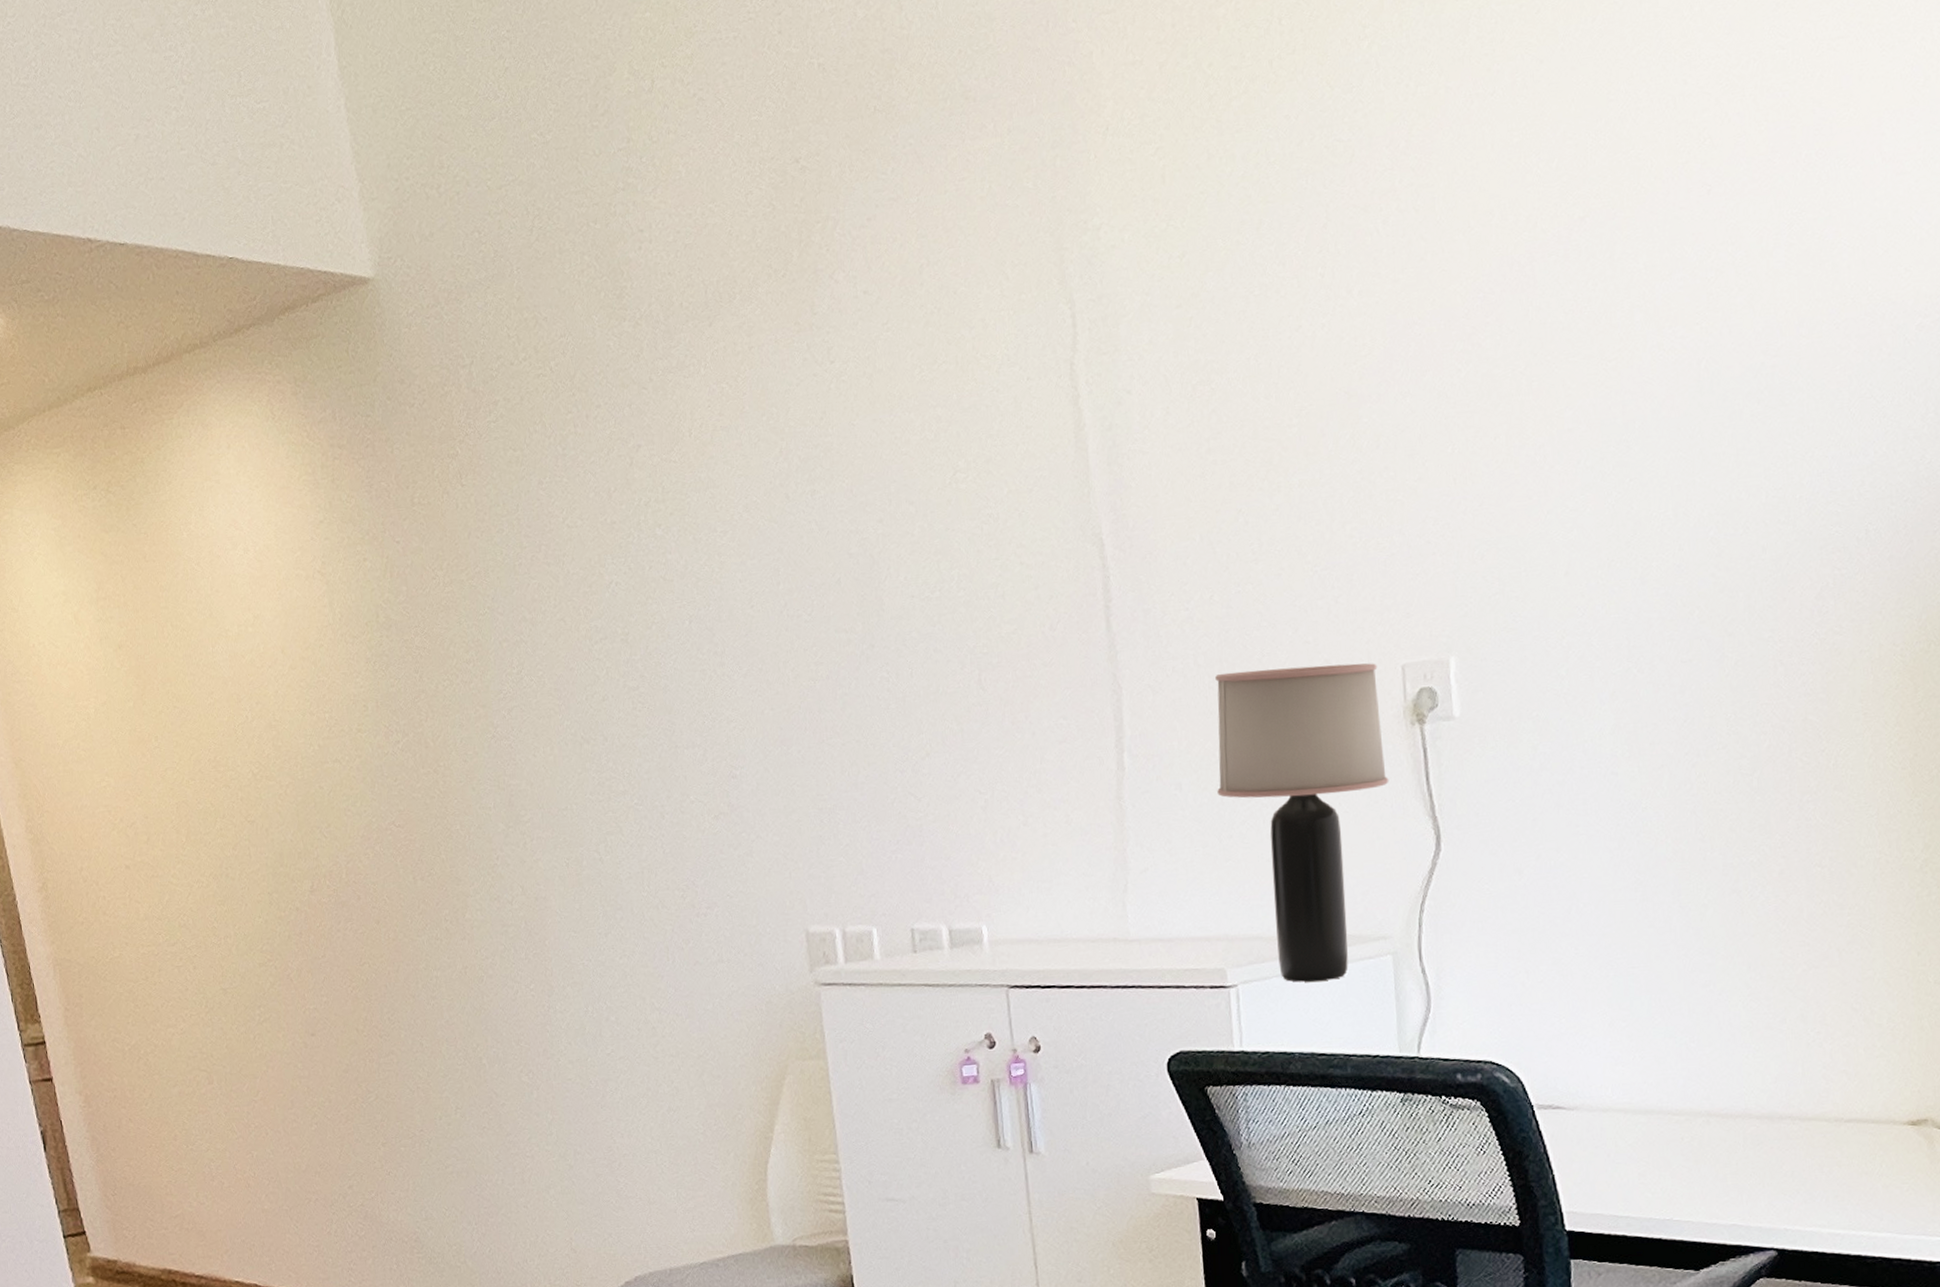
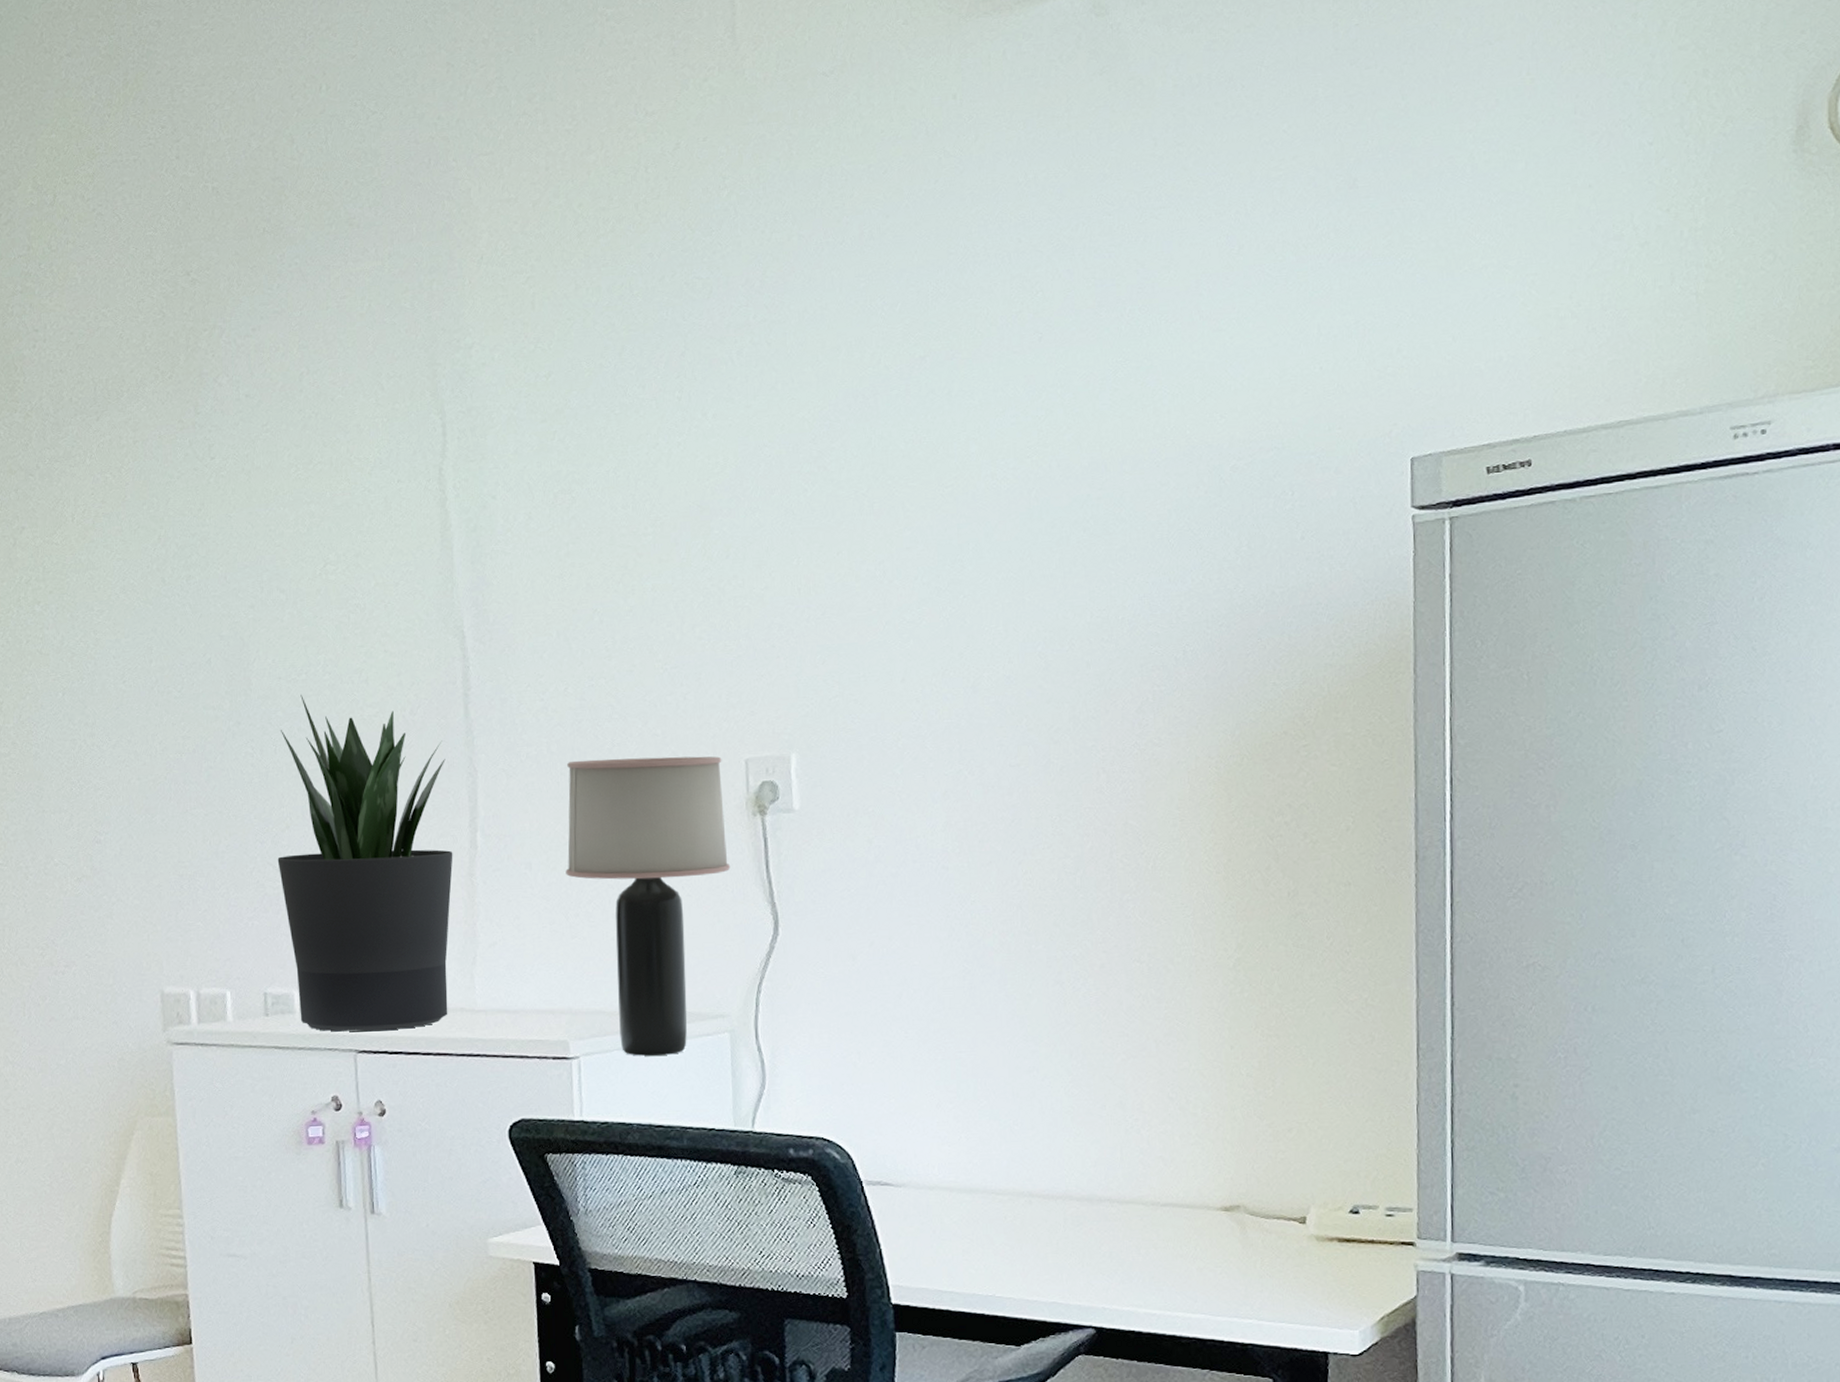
planter: none [916,612,1101,967] -> present [277,694,453,1032]

